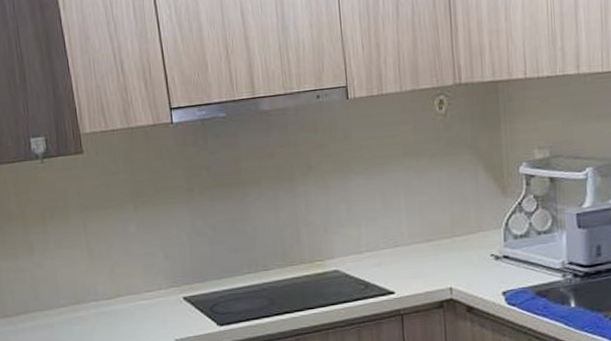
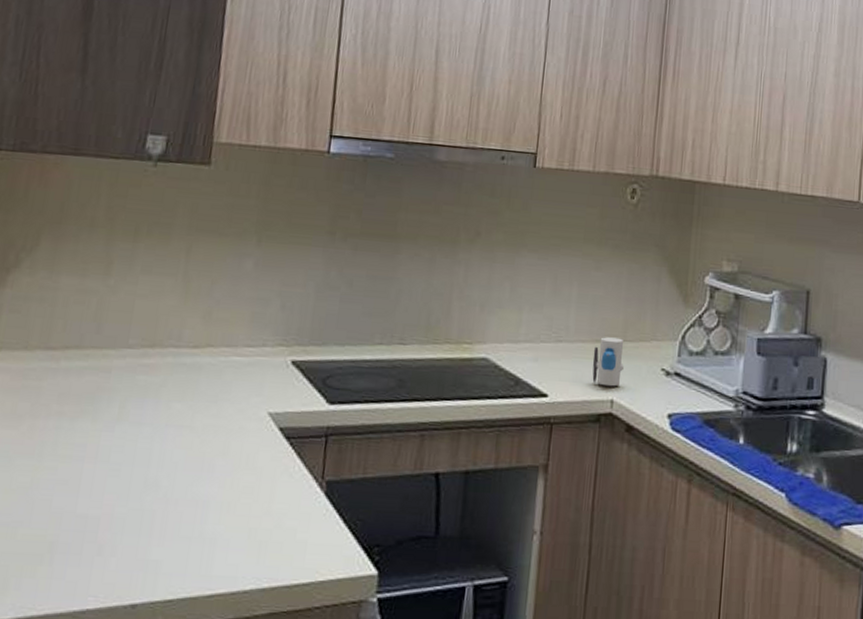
toy: none [427,234,458,277] -> present [592,337,625,387]

